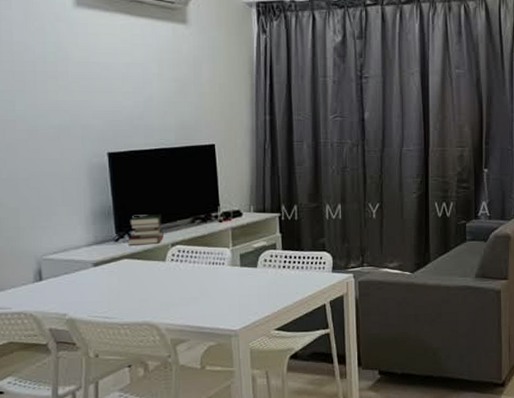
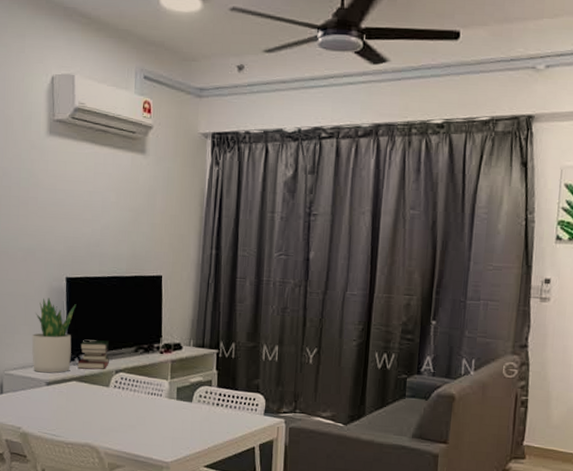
planter: none [72,175,122,254] -> present [31,298,77,374]

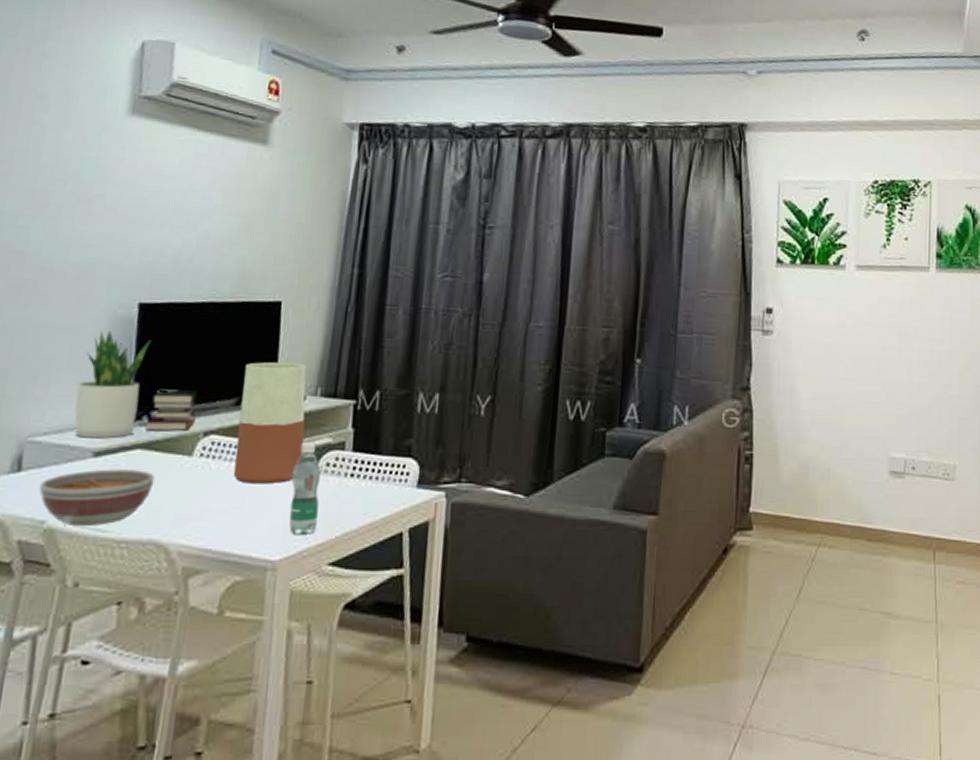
bowl: none [15,394,86,433] -> present [39,469,155,527]
vase: none [137,320,184,409] -> present [233,361,307,484]
bottle: none [176,379,196,445] -> present [289,441,321,534]

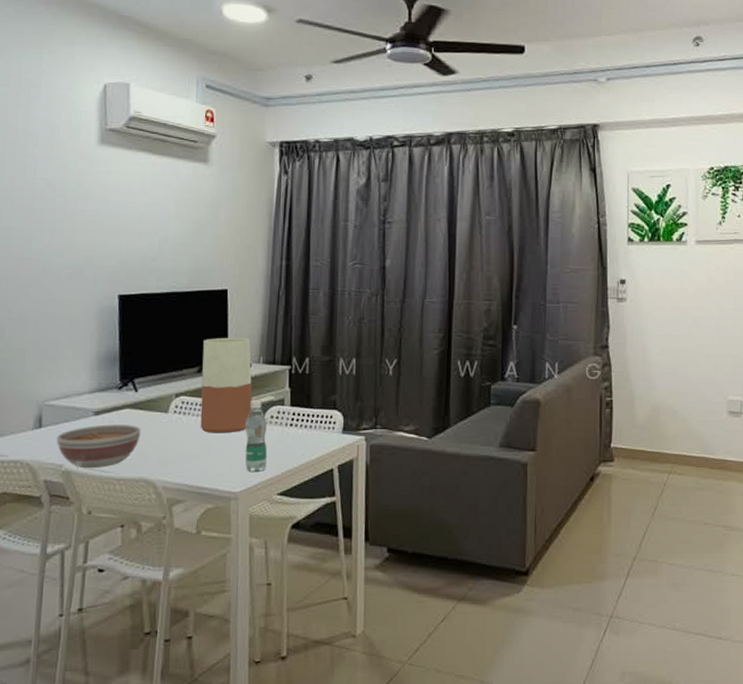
planter: present [74,331,152,439] -> none [77,318,131,401]
books: present [145,389,197,432] -> none [131,361,168,395]

